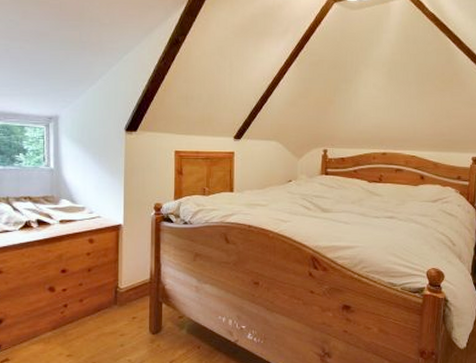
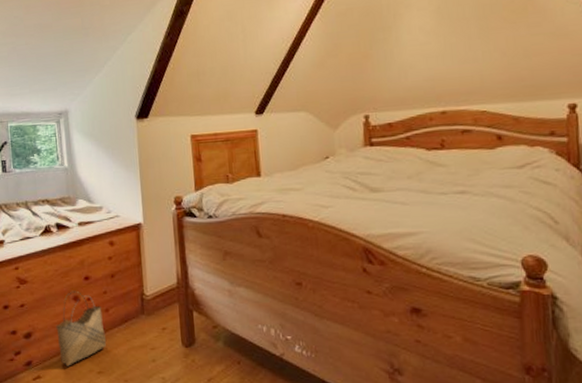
woven basket: none [29,282,79,350] -> present [56,290,107,366]

